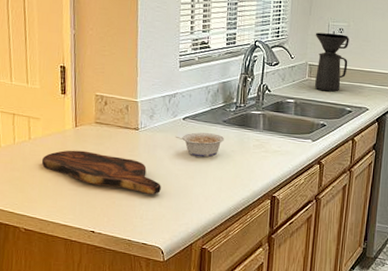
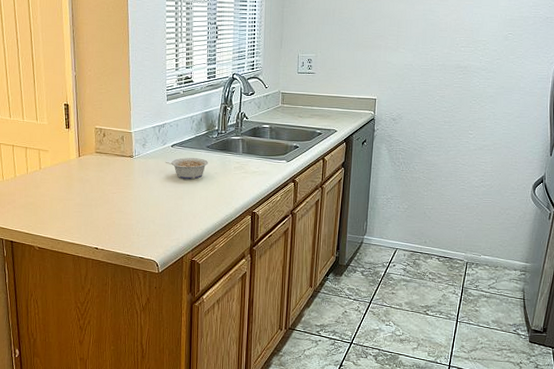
cutting board: present [41,150,161,194] -> none [51,177,154,214]
coffee maker: present [314,32,350,92] -> none [286,64,317,117]

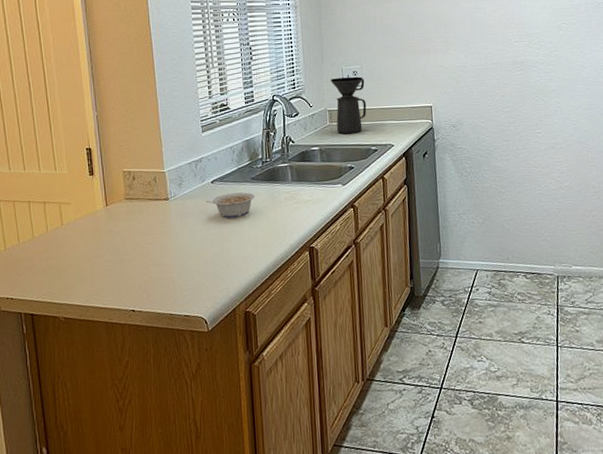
coffee maker: none [286,64,317,117] -> present [330,76,367,134]

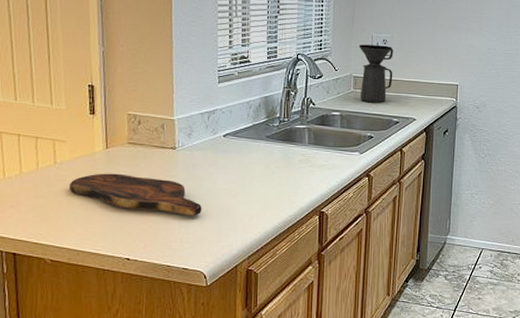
cutting board: none [75,228,197,264] -> present [68,173,202,216]
legume: present [205,192,255,219] -> none [215,149,269,175]

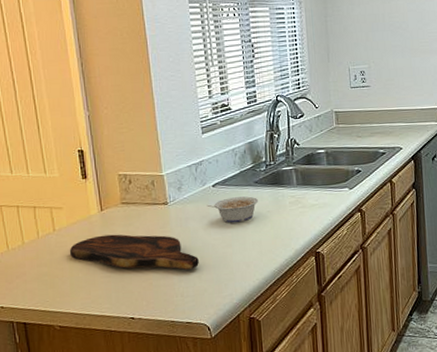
legume: none [215,149,269,175] -> present [207,196,259,224]
coffee maker: present [358,44,394,103] -> none [336,77,375,137]

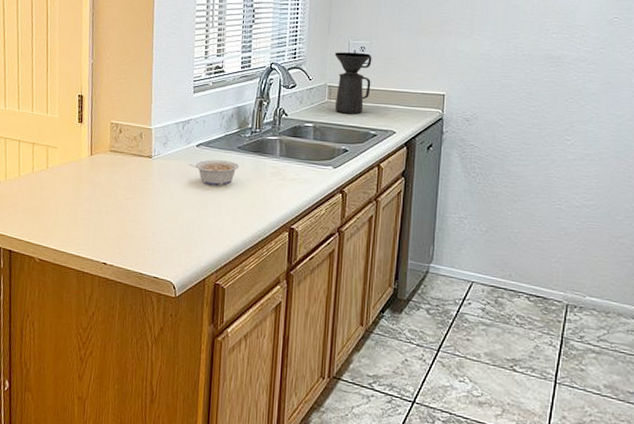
cutting board: present [69,234,199,270] -> none [57,178,174,225]
coffee maker: none [336,77,375,137] -> present [334,52,372,114]

